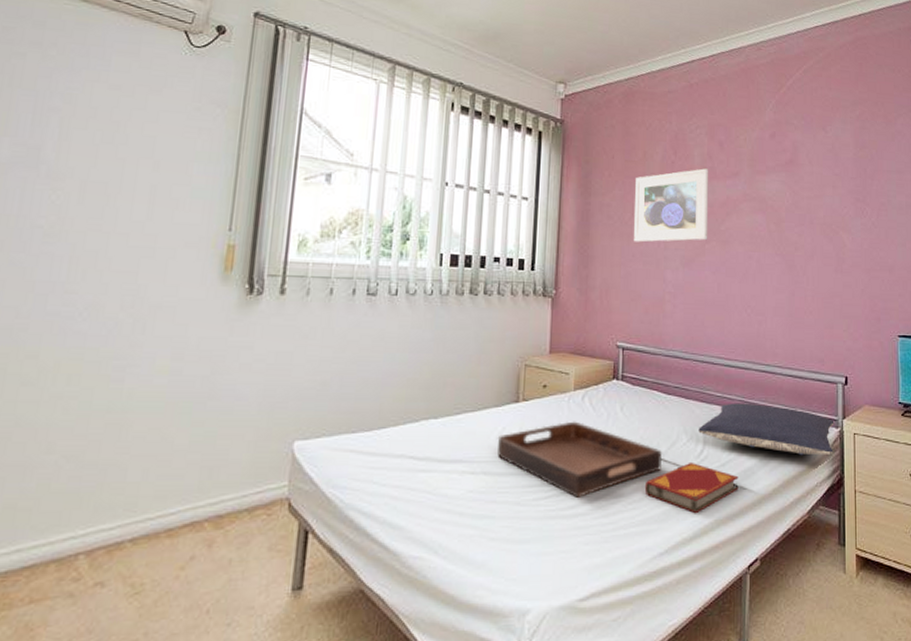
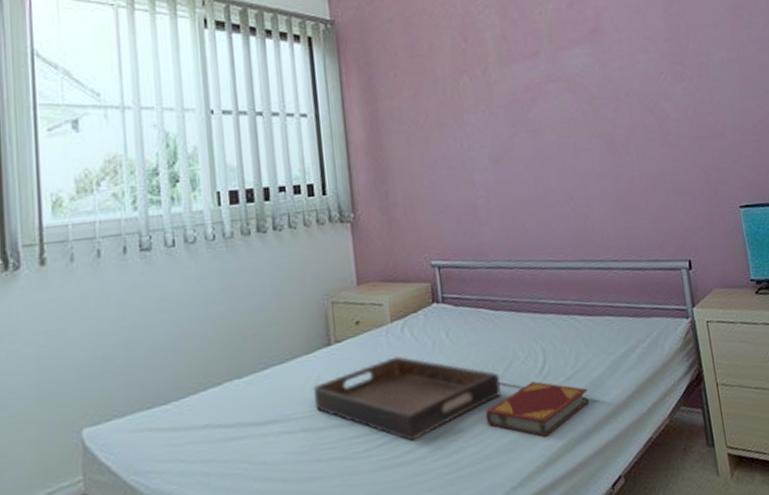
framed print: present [634,168,709,243] -> none [425,52,516,146]
pillow: present [698,403,834,456] -> none [535,304,687,355]

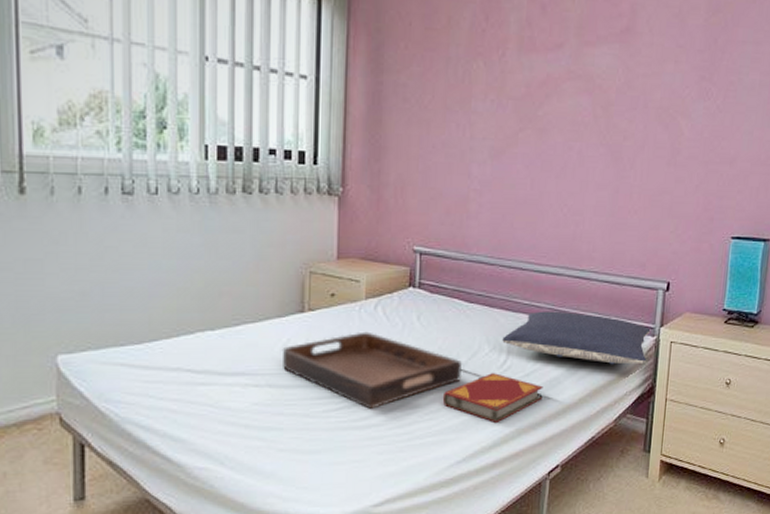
pillow: none [535,304,687,355] -> present [502,311,651,365]

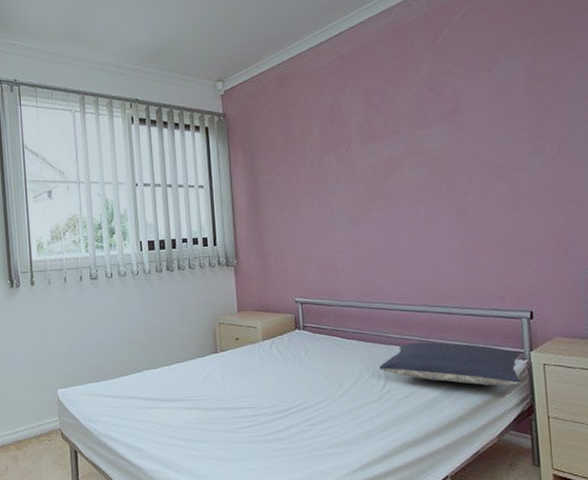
serving tray: present [281,331,463,409] -> none [204,365,348,426]
hardback book: present [442,373,543,422] -> none [333,396,424,437]

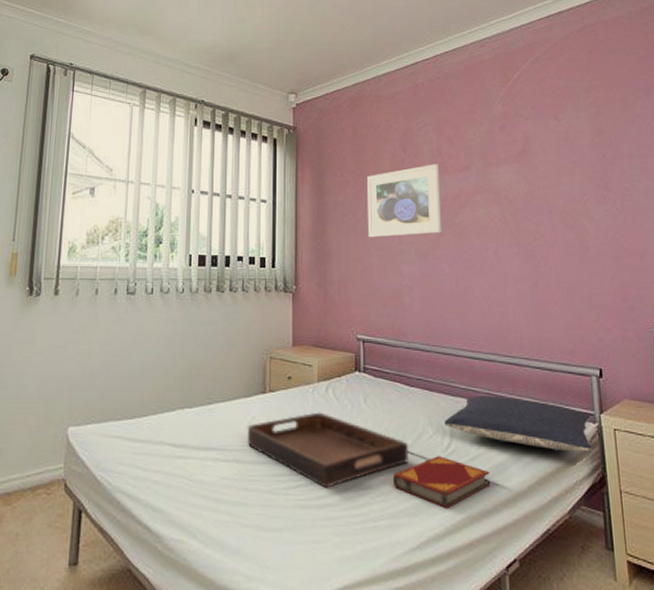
serving tray: none [204,365,348,426] -> present [247,412,410,488]
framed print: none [297,133,373,210] -> present [367,164,443,238]
hardback book: none [333,396,424,437] -> present [392,456,491,508]

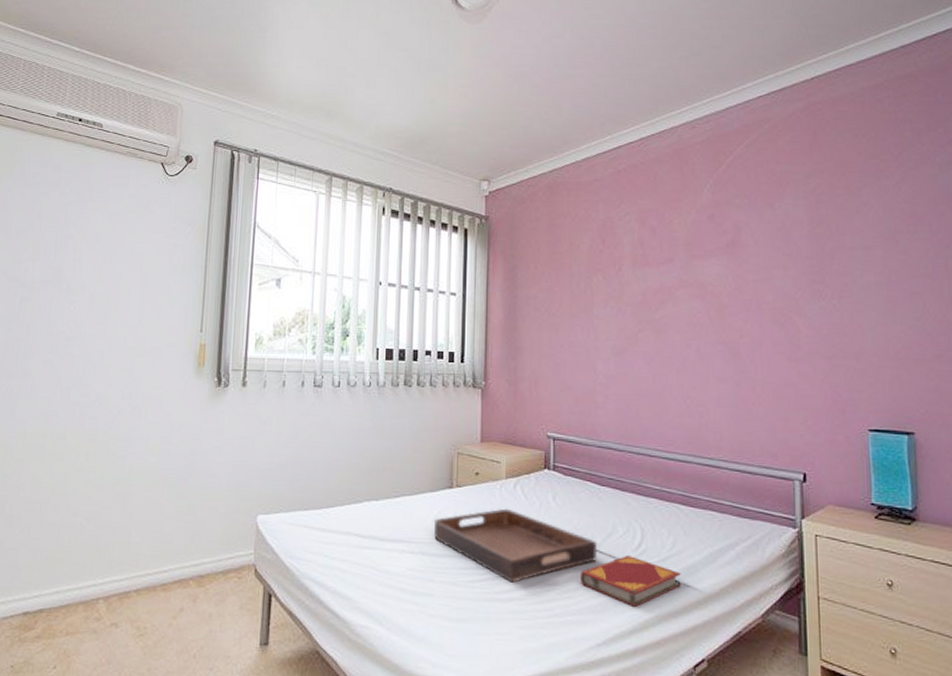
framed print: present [367,164,443,238] -> none [562,256,641,333]
pillow: present [444,395,593,452] -> none [635,496,791,556]

